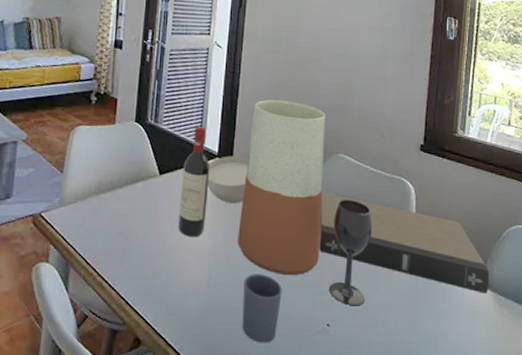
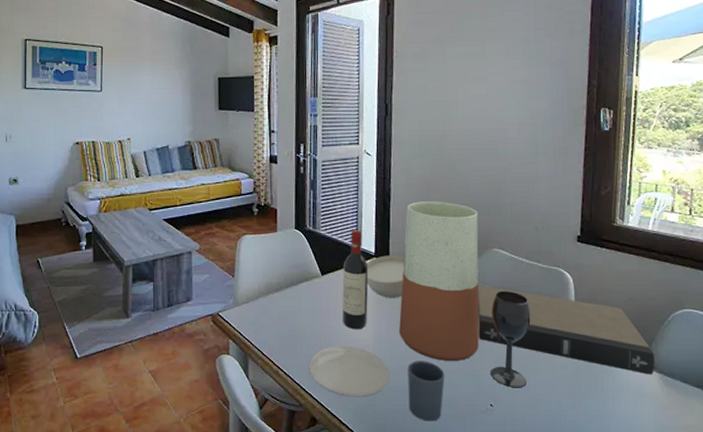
plate: none [136,255,225,315] -> present [308,346,391,397]

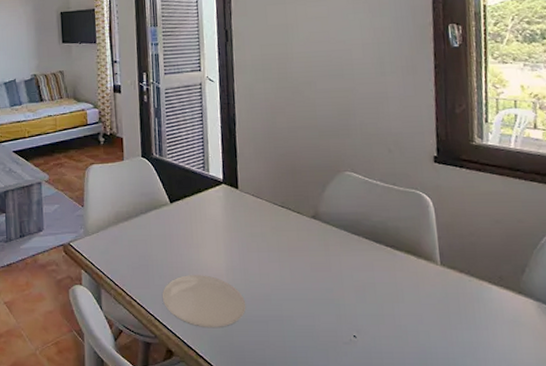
wine bottle: present [342,230,369,330] -> none [191,156,219,258]
bowl: present [366,255,405,298] -> none [215,181,254,225]
vase: present [399,201,480,361] -> none [252,125,337,289]
mug: present [408,361,445,421] -> none [263,290,304,354]
book: present [477,285,655,375] -> none [331,210,531,303]
wine glass: present [491,290,531,388] -> none [347,215,391,318]

